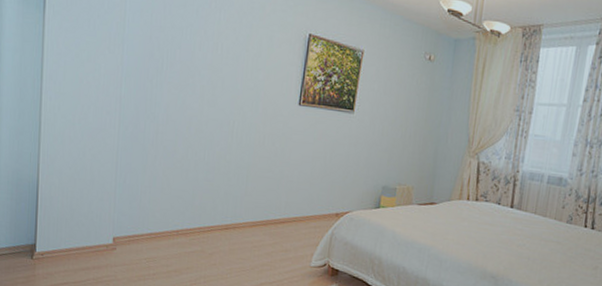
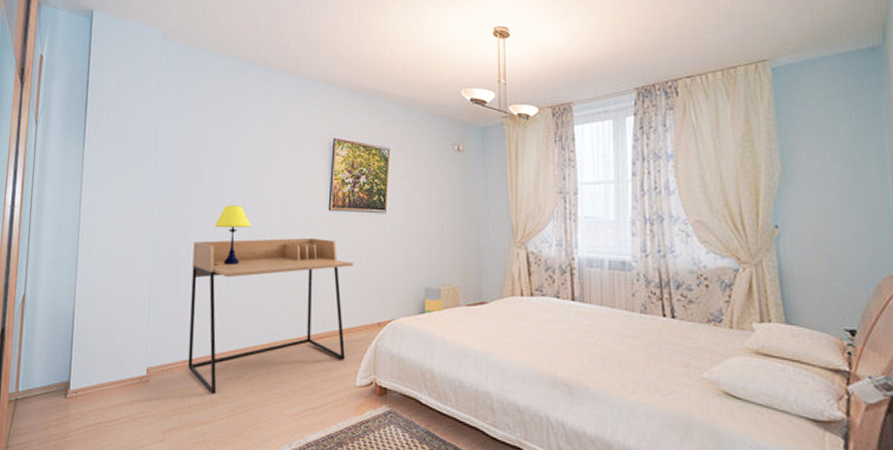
desk: none [153,123,319,265] -> present [187,237,354,395]
table lamp: none [184,90,221,150] -> present [214,205,251,266]

